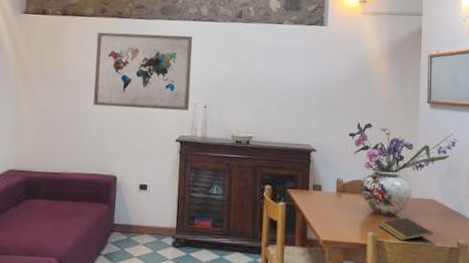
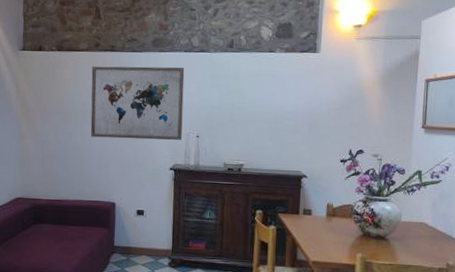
notepad: present [379,217,433,241] -> none [368,240,422,262]

